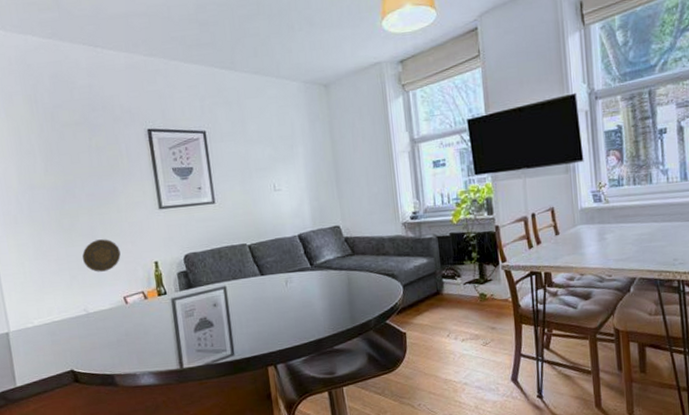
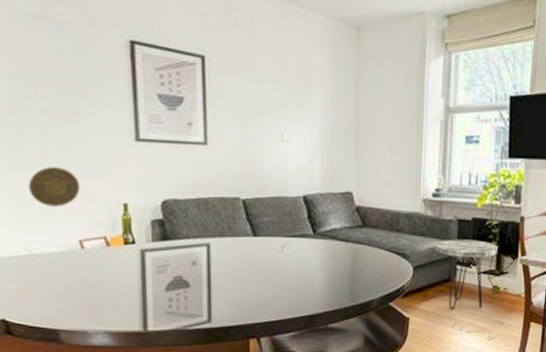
side table: none [419,253,479,320] -> present [434,239,498,309]

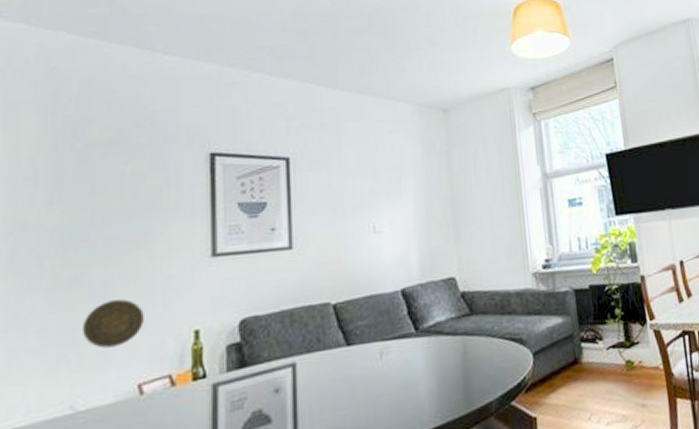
side table: present [434,239,498,309] -> none [553,309,623,398]

